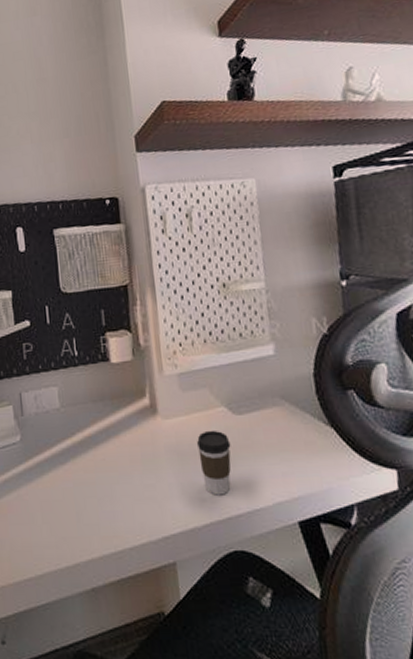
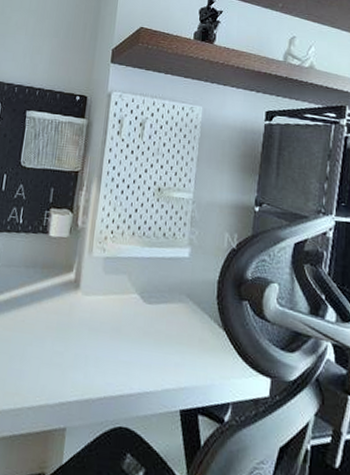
coffee cup: present [197,430,231,495] -> none [106,313,137,374]

